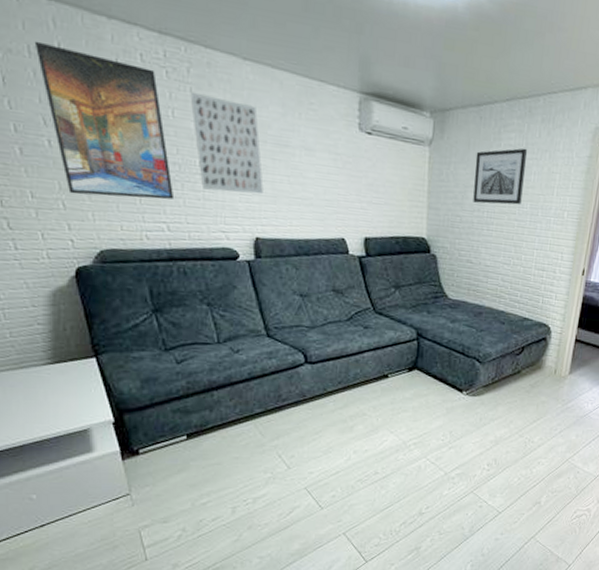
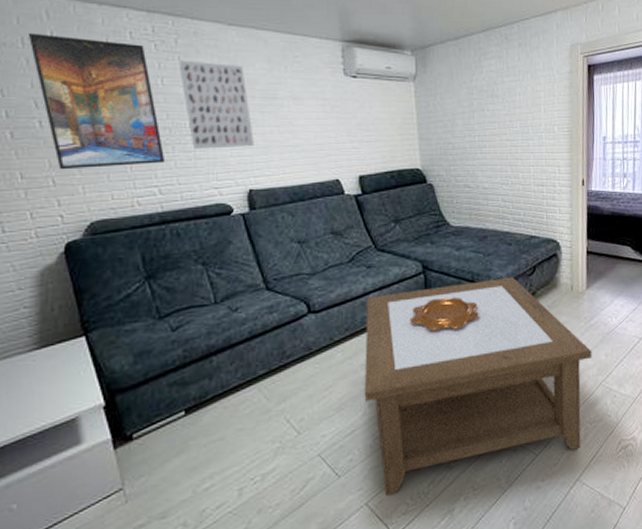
coffee table: none [350,354,565,529] -> present [364,277,592,496]
decorative bowl: none [399,364,466,395] -> present [410,296,481,330]
wall art: present [473,148,527,205] -> none [460,72,511,128]

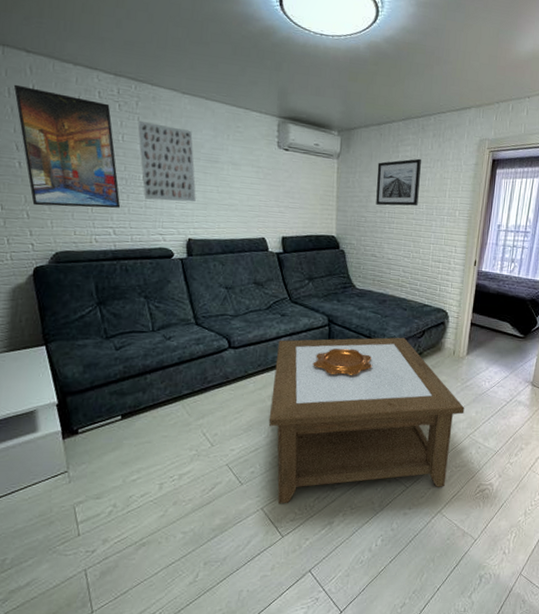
wall art: none [460,72,511,128] -> present [376,158,421,206]

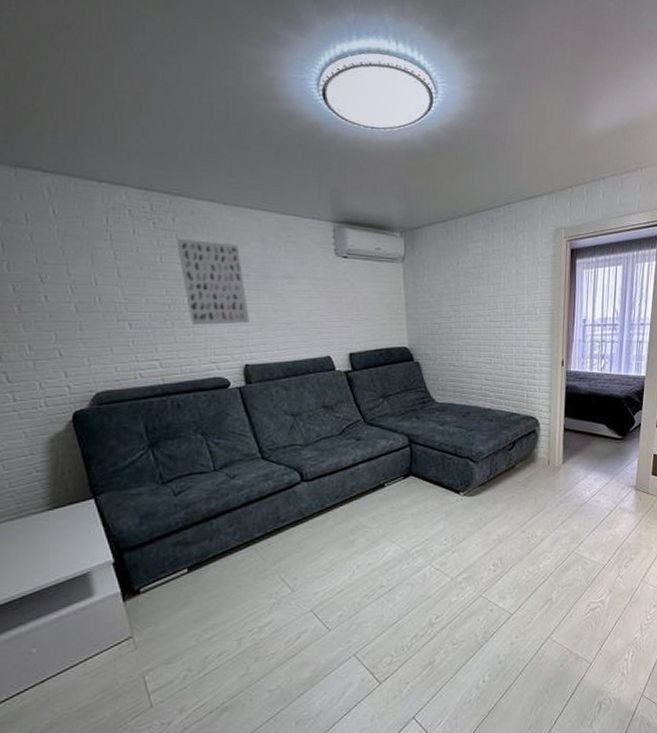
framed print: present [13,84,121,209] -> none [31,209,166,343]
coffee table: present [268,337,465,504] -> none [353,451,566,648]
decorative bowl: present [313,348,373,375] -> none [396,468,462,499]
wall art: present [376,158,421,206] -> none [447,254,495,309]

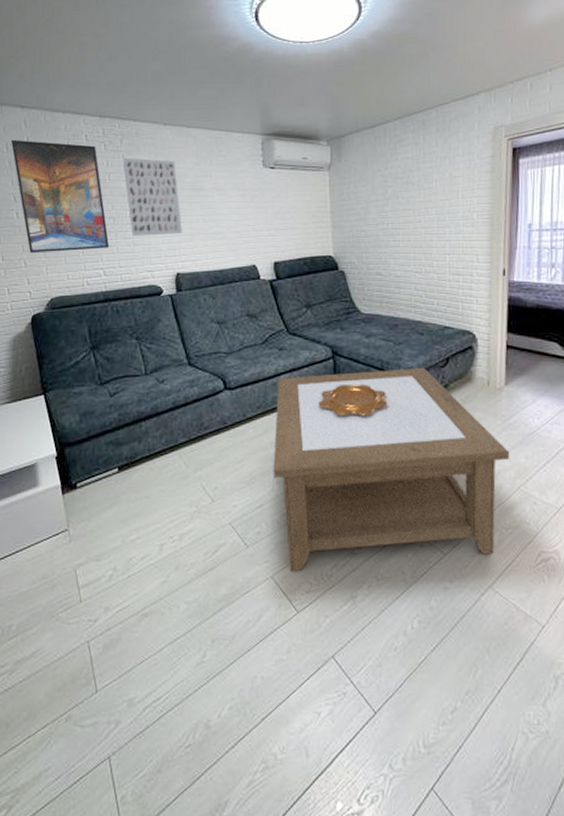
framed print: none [31,209,166,343] -> present [10,139,110,253]
coffee table: none [353,451,566,648] -> present [273,367,510,572]
decorative bowl: none [396,468,462,499] -> present [318,383,389,415]

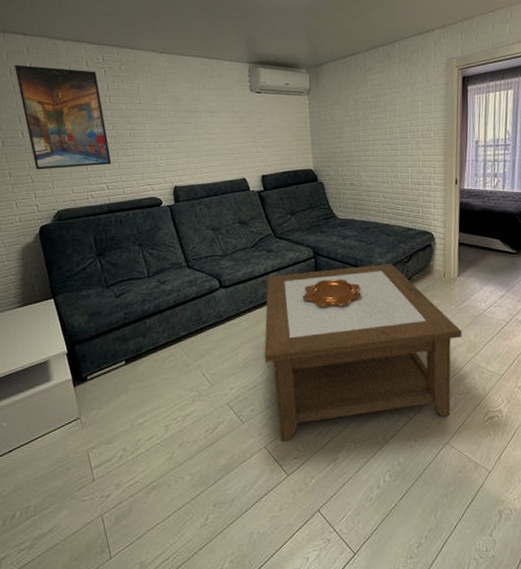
wall art: present [122,157,182,236] -> none [122,82,179,153]

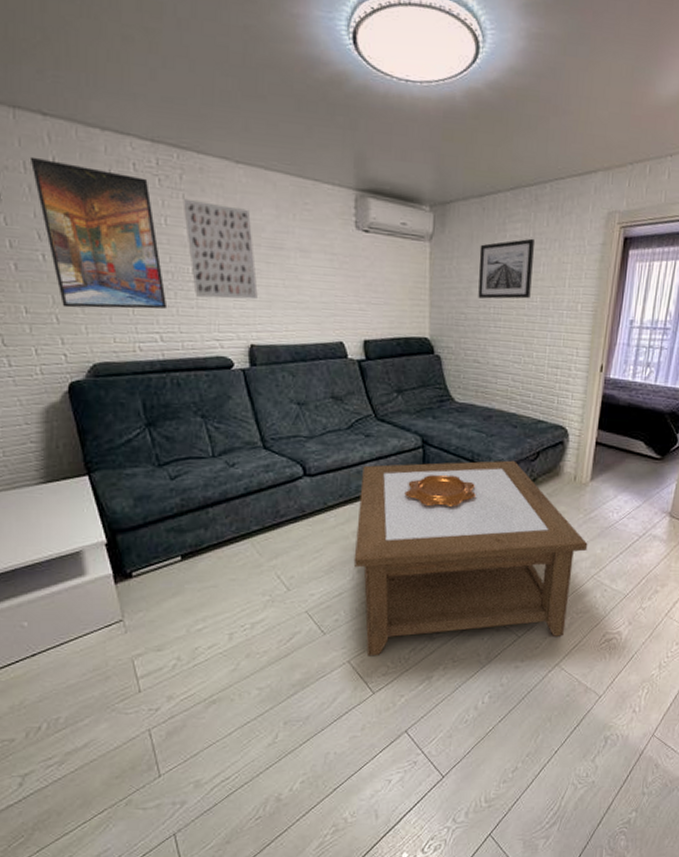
wall art: none [122,82,179,153] -> present [182,198,258,300]
wall art: none [347,85,391,135] -> present [478,238,534,299]

